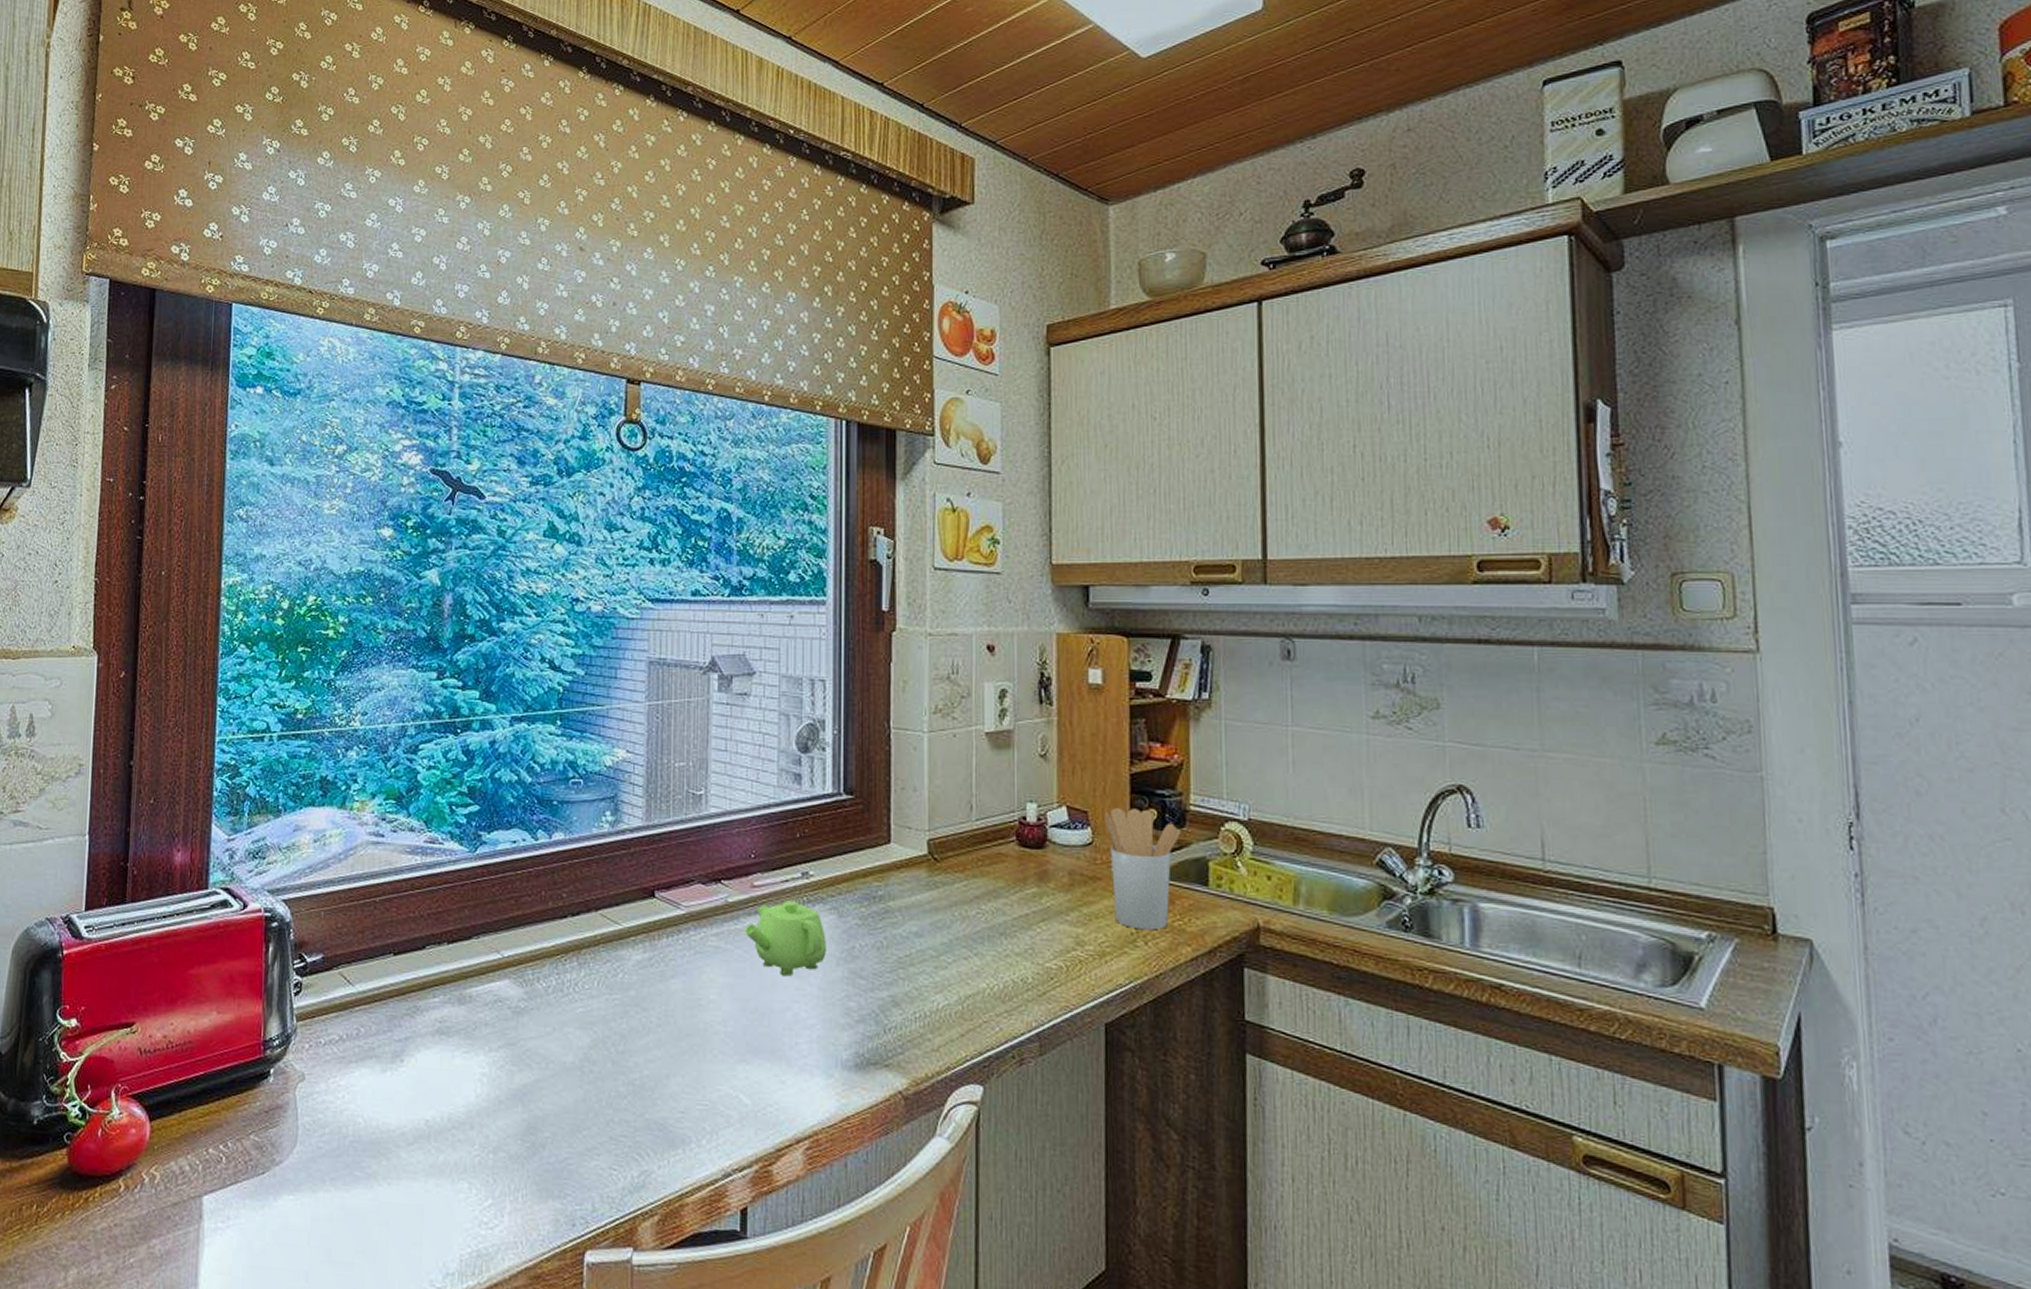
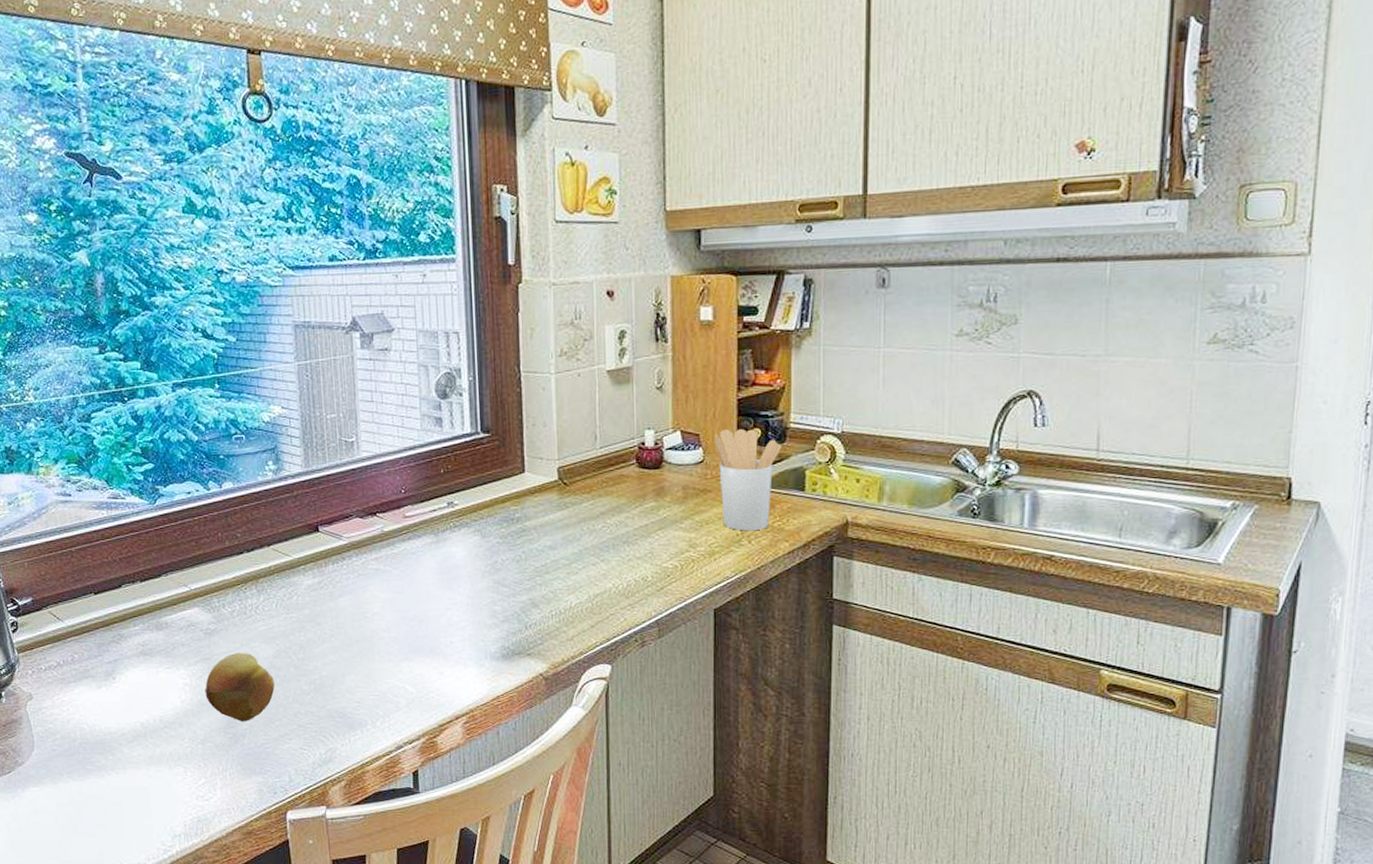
fruit: none [505,1039,587,1128] -> present [205,653,275,721]
teapot: present [745,901,826,977] -> none [401,527,473,589]

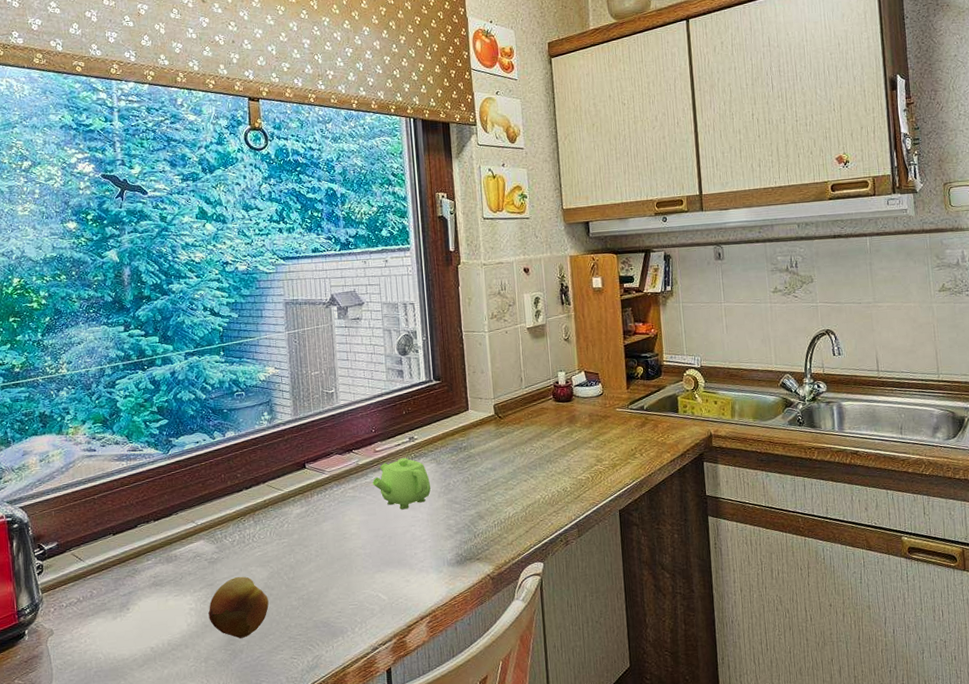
teapot: none [401,527,473,589] -> present [373,458,431,510]
utensil holder: present [714,429,781,531] -> none [609,367,659,447]

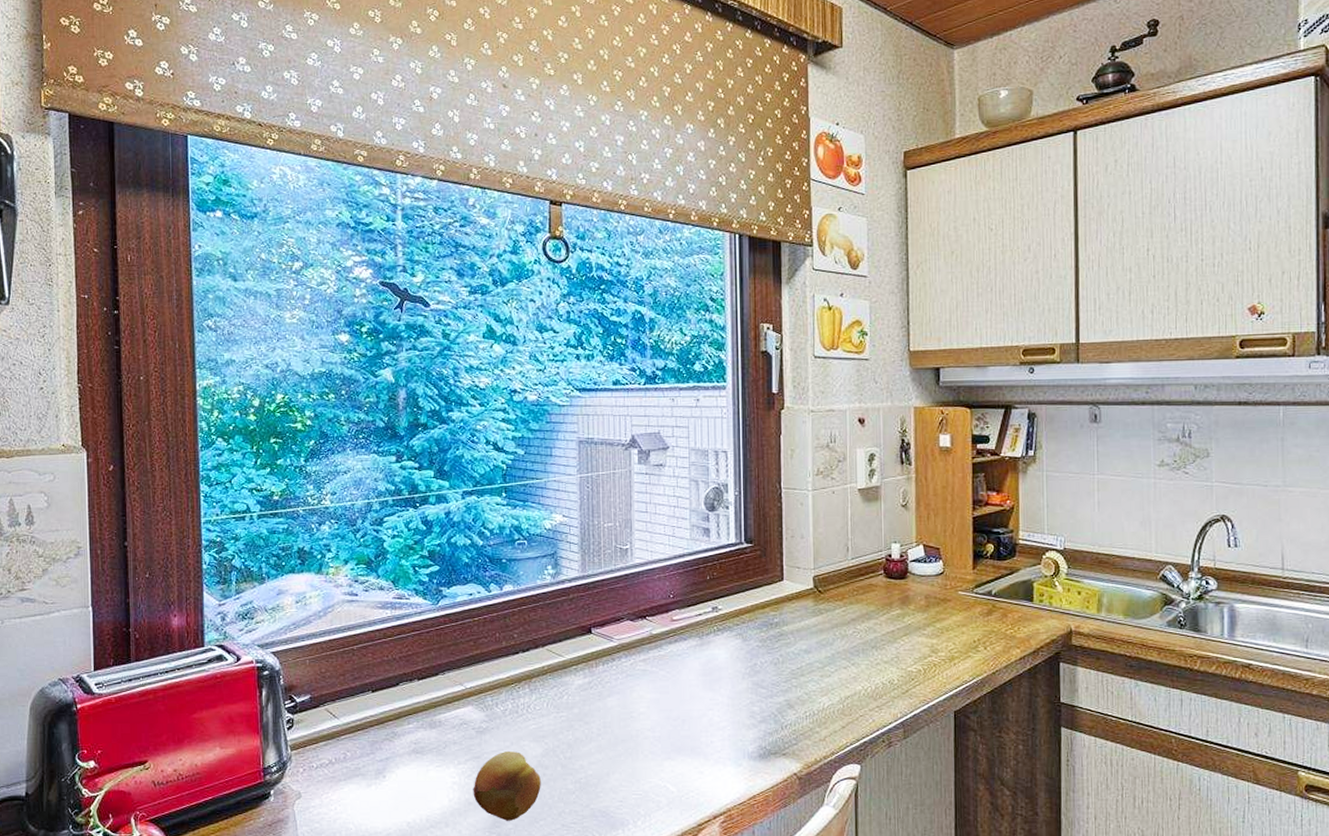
teapot: present [373,458,431,510] -> none [667,630,734,690]

